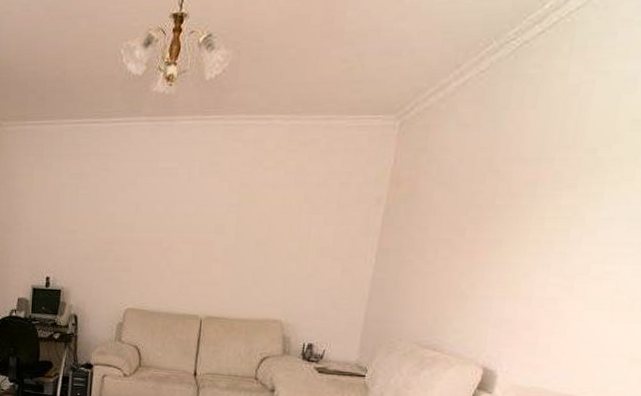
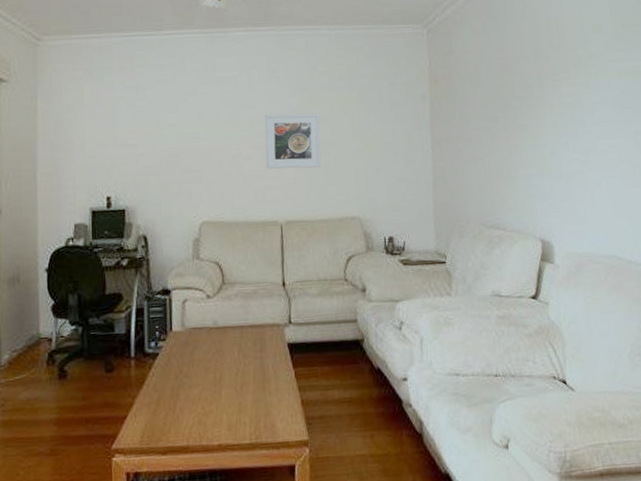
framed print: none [194,210,257,267] -> present [265,113,321,169]

